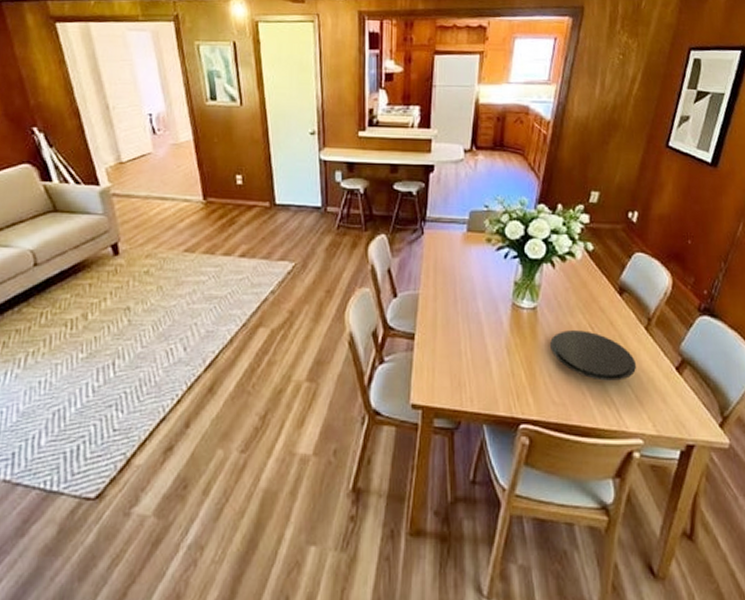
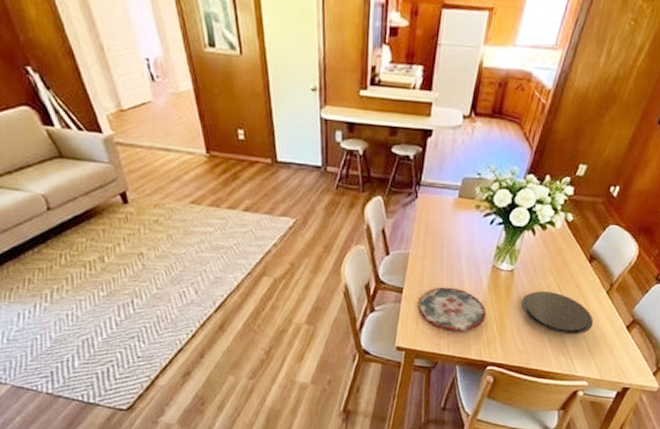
plate: none [433,330,512,383] -> present [418,287,486,332]

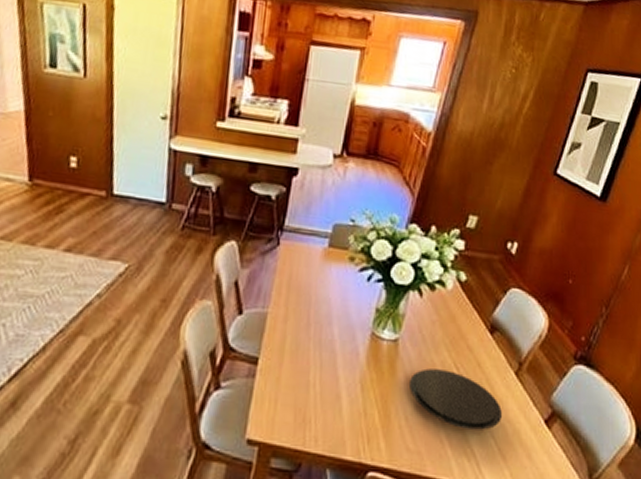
plate: present [418,287,486,332] -> none [276,358,365,422]

